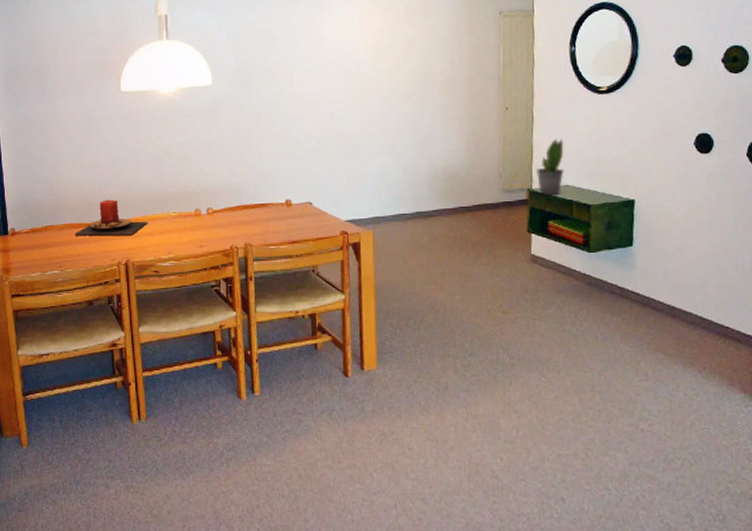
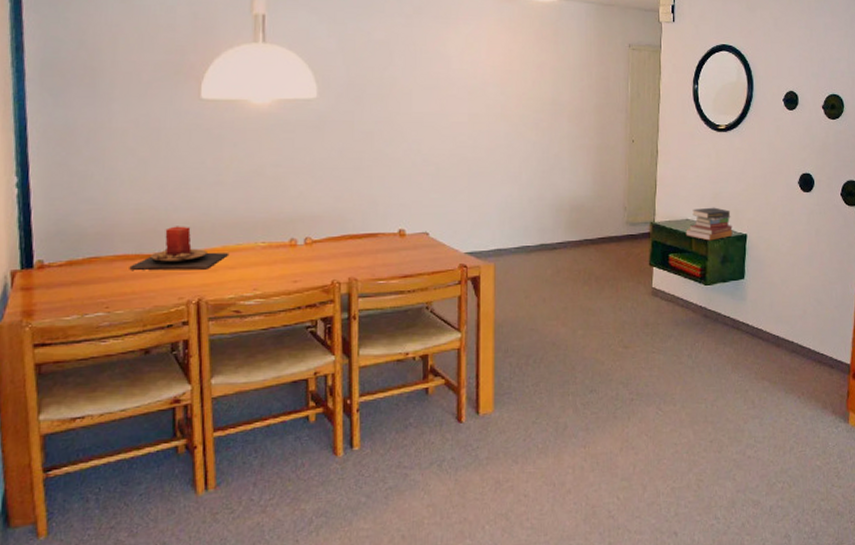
potted plant: present [536,138,564,195] -> none [659,173,685,229]
books: none [565,172,618,207] -> present [685,207,733,241]

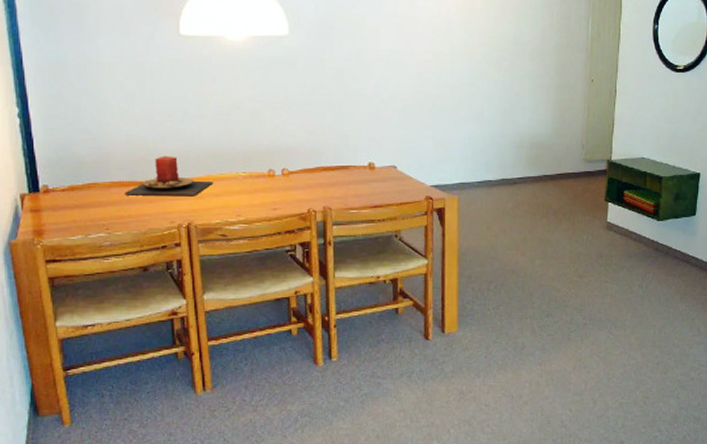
books: present [685,207,733,241] -> none [641,146,687,179]

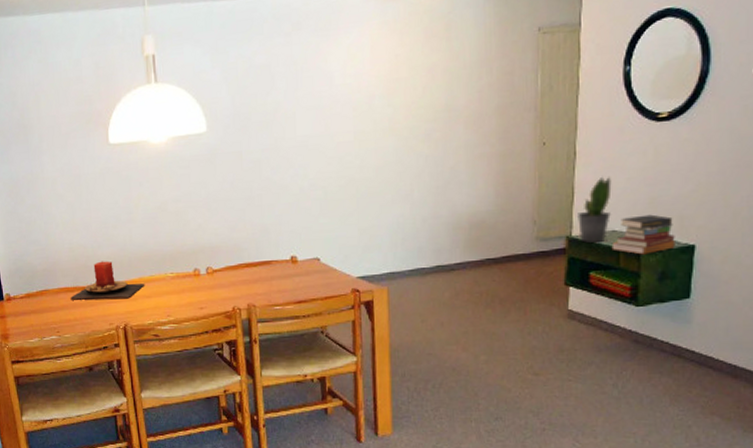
potted plant: none [616,112,642,166] -> present [578,176,612,243]
books: none [641,146,687,179] -> present [611,214,675,255]

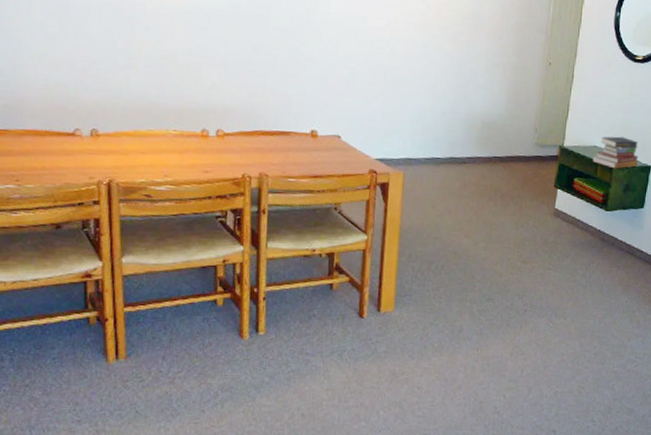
candle: present [70,261,145,300] -> none [39,106,141,152]
potted plant: present [578,176,612,243] -> none [569,99,598,154]

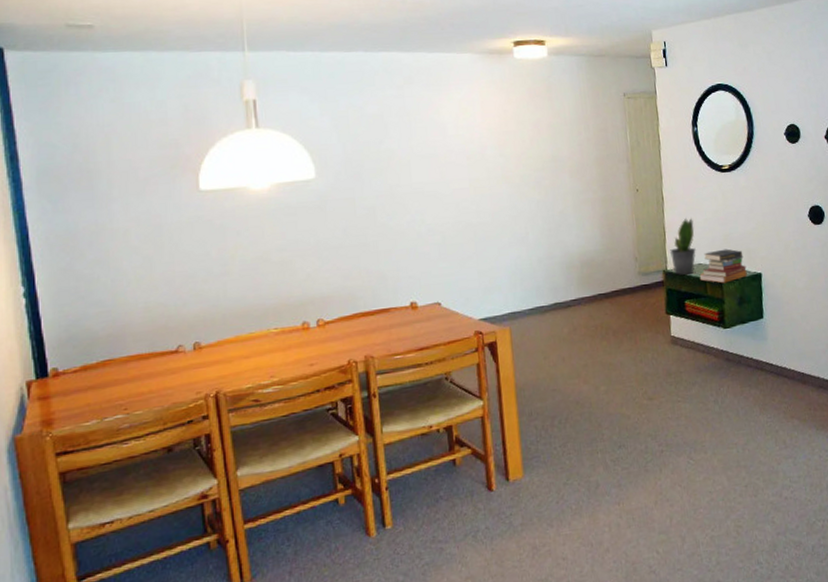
potted plant: none [569,99,598,154] -> present [670,217,696,275]

